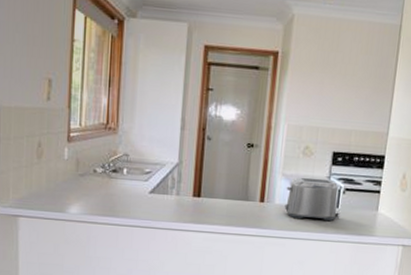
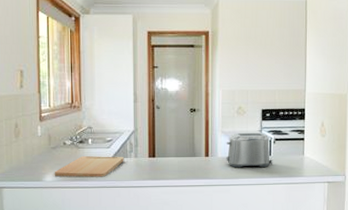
cutting board: none [80,187,164,215] -> present [54,155,124,177]

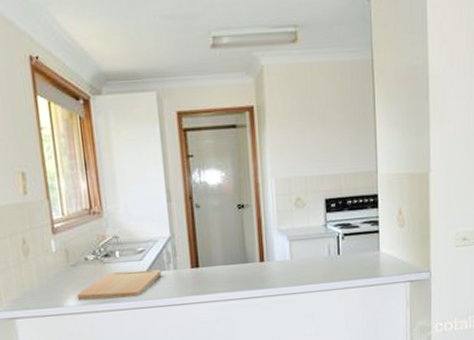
toaster: present [226,132,273,168] -> none [284,227,343,273]

